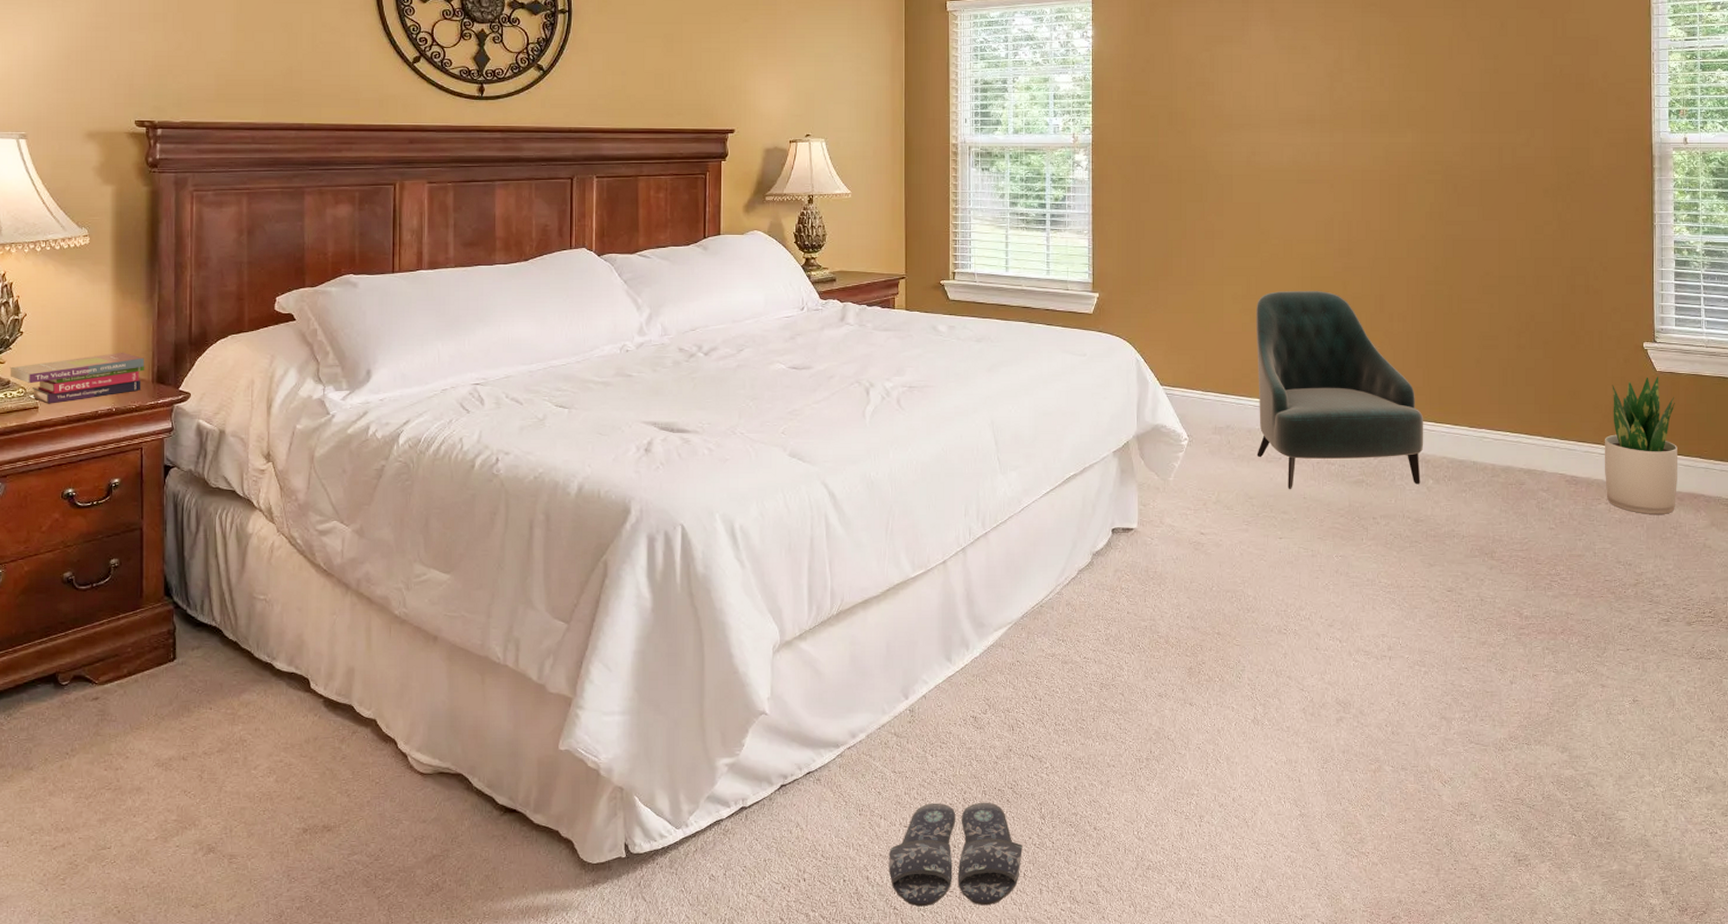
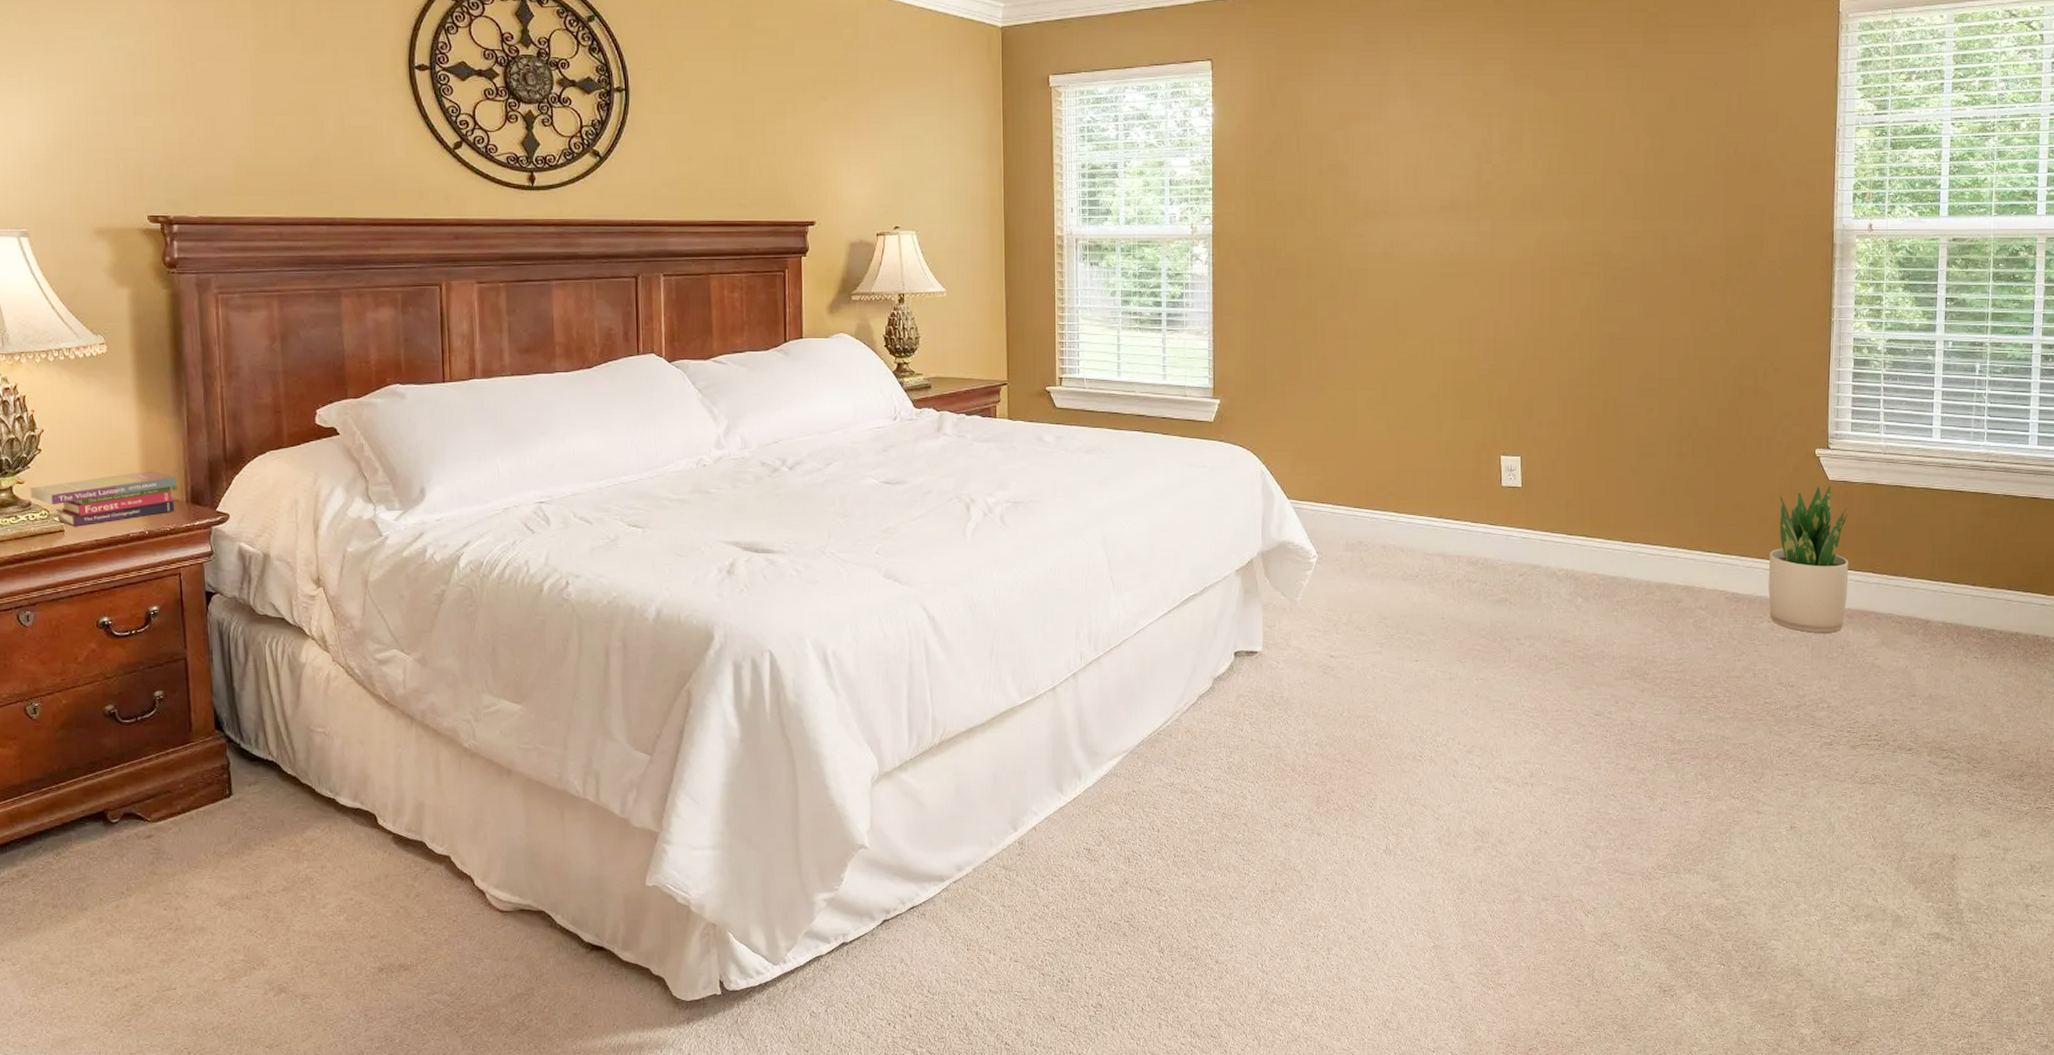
slippers: present [888,802,1023,907] -> none [999,936,1140,1042]
armchair: present [1256,290,1424,490] -> none [1392,394,1574,610]

